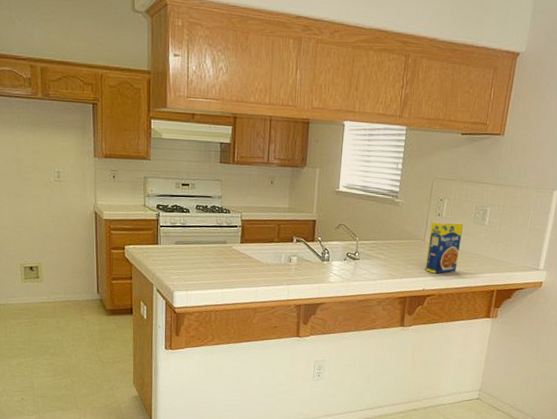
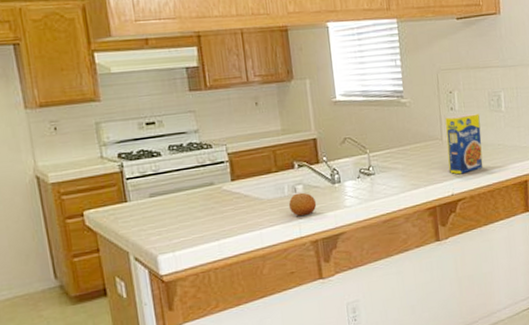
fruit: none [282,263,306,283] -> present [288,192,317,217]

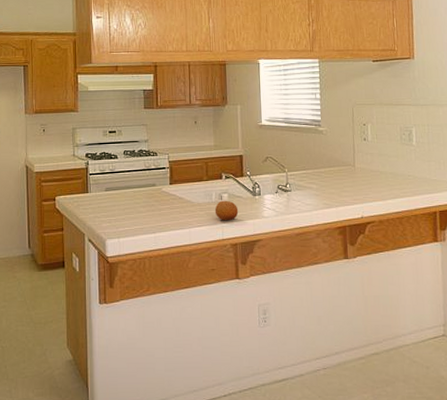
legume: present [445,113,484,175] -> none [358,144,393,199]

